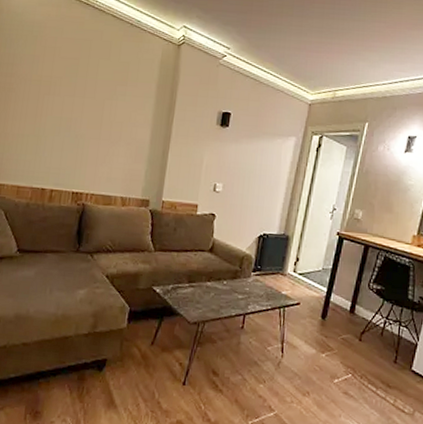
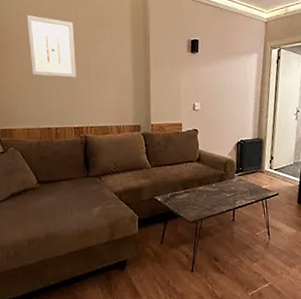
wall art: none [35,59,92,135] -> present [26,15,77,78]

